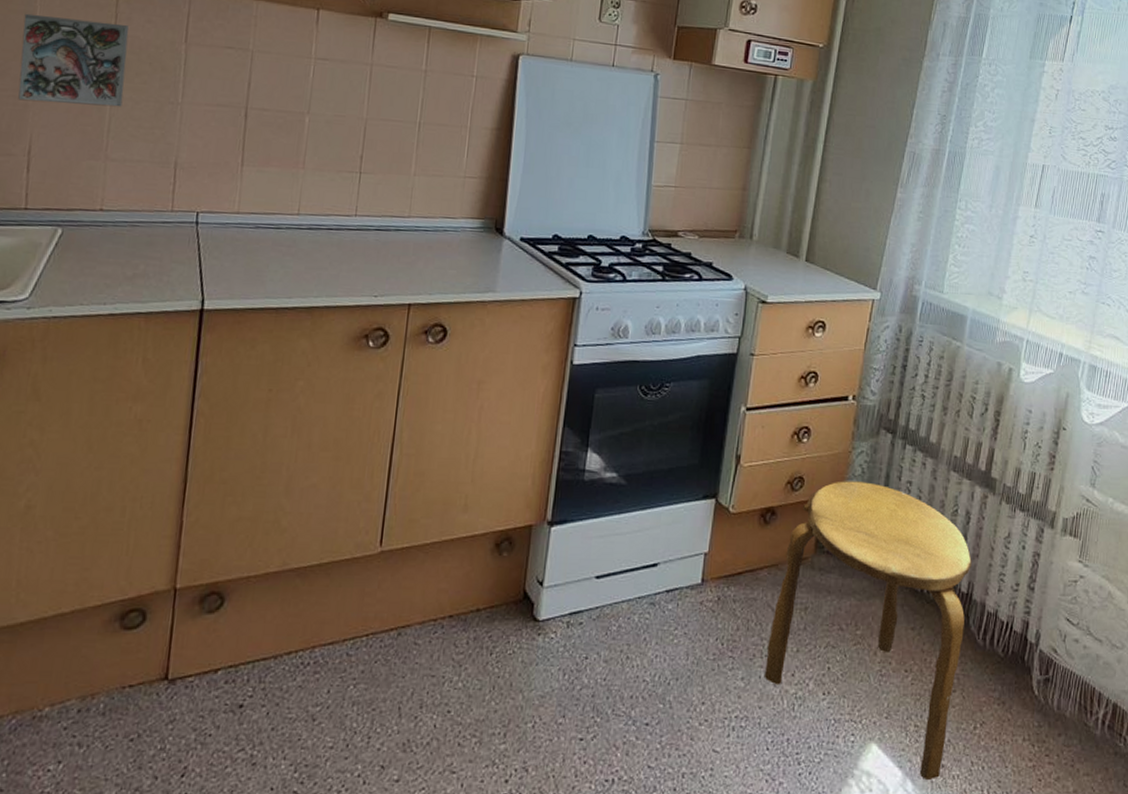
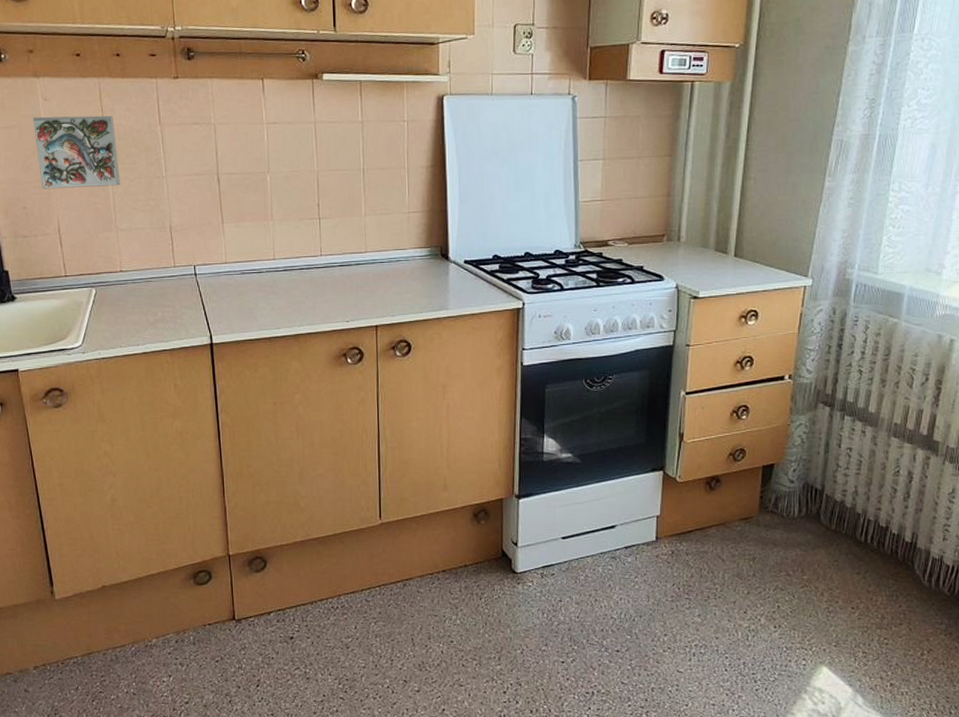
stool: present [764,481,972,780] -> none [718,450,915,695]

